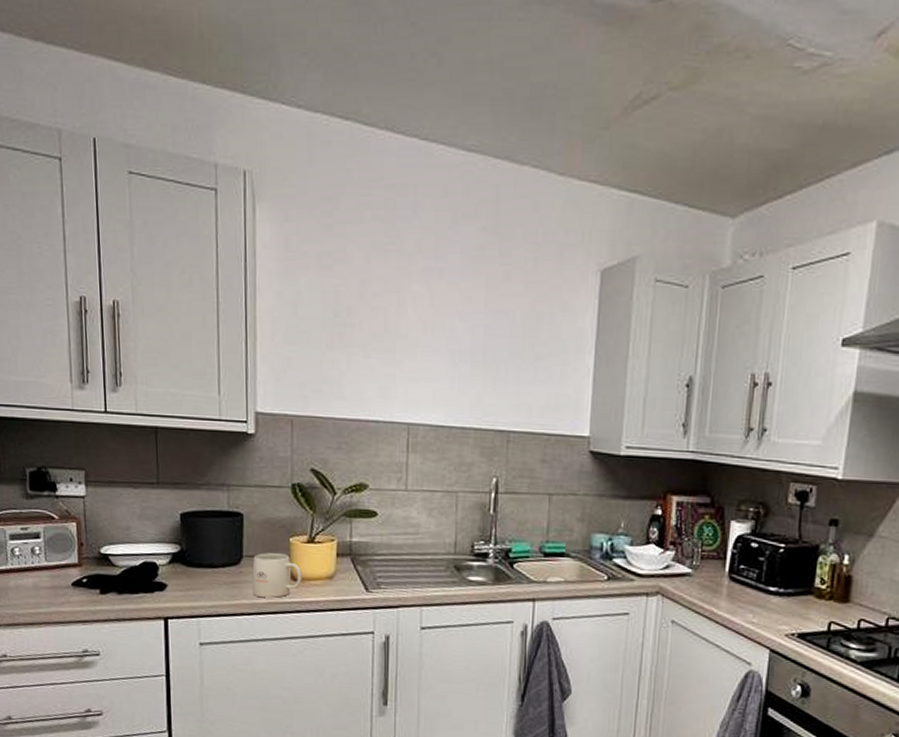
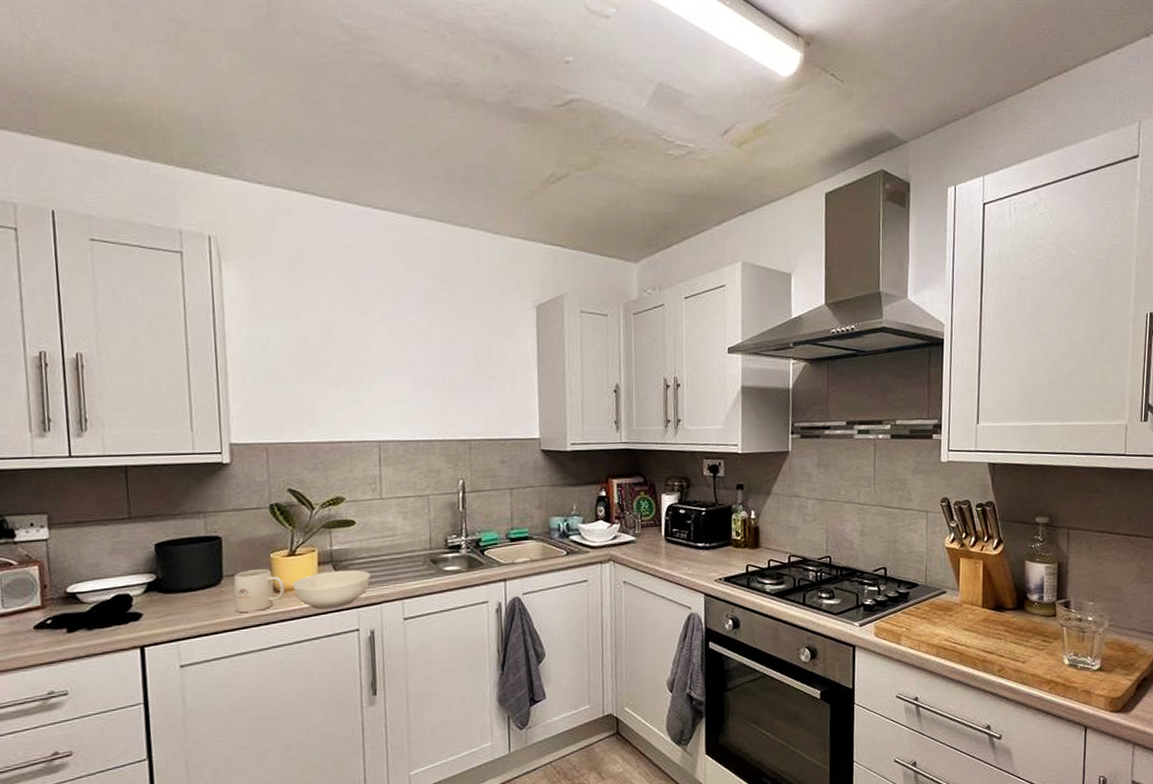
bowl: none [309,564,390,606] -> present [292,569,372,610]

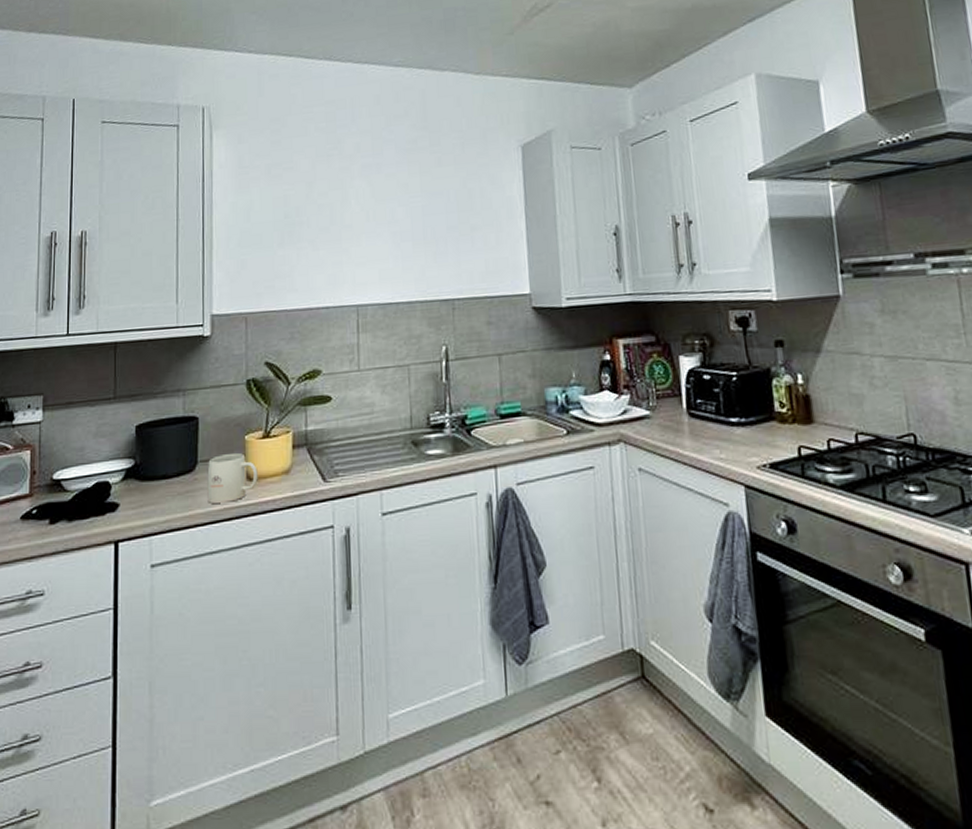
bowl: present [292,569,372,610] -> none [265,453,348,501]

